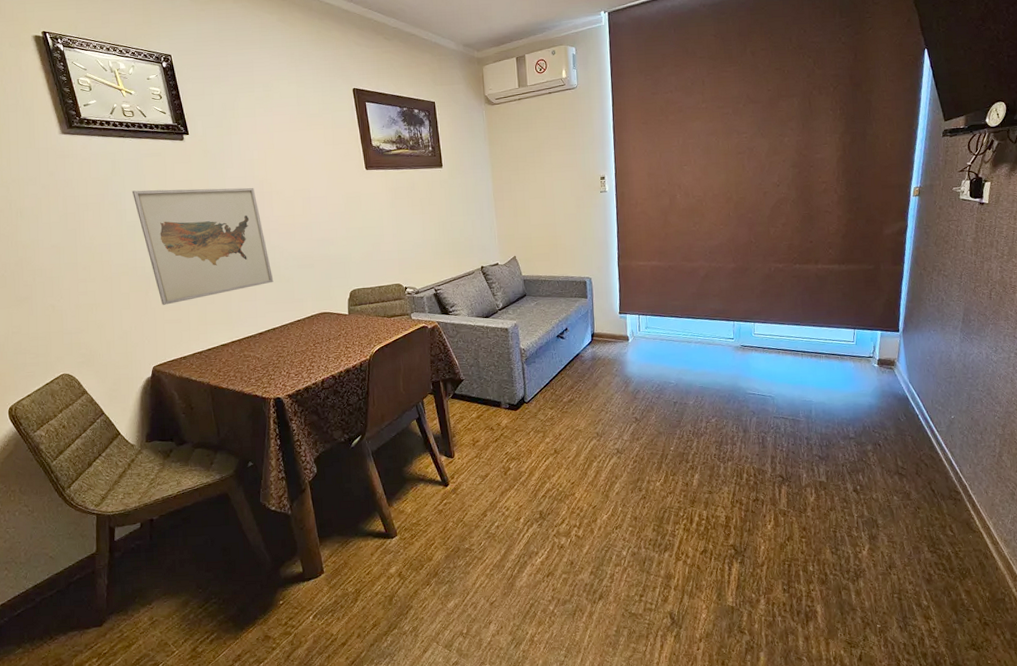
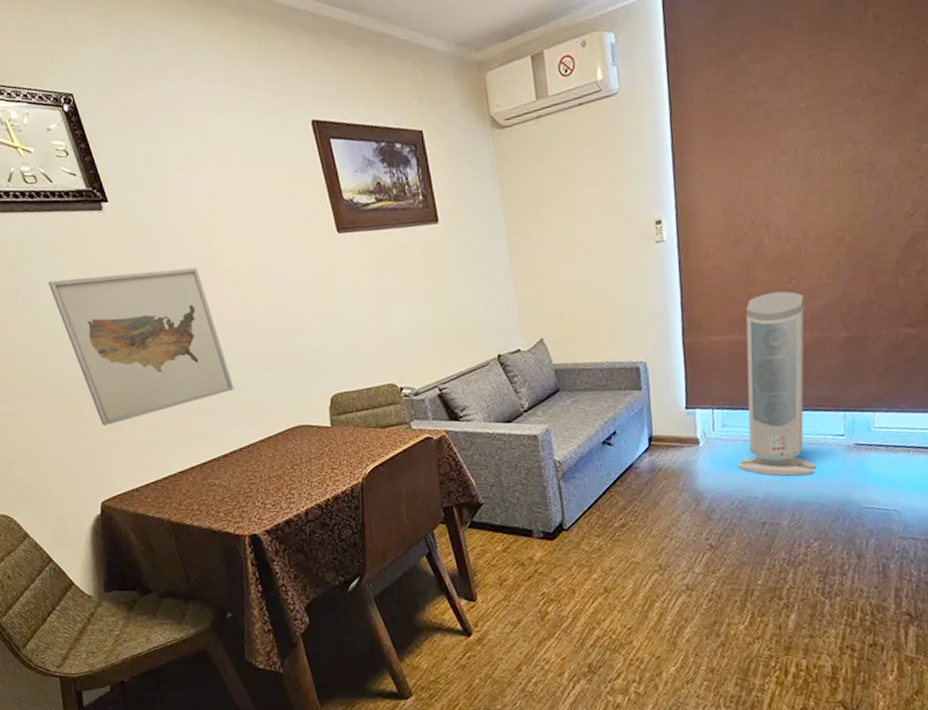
air purifier: none [656,232,713,368] -> present [737,291,816,476]

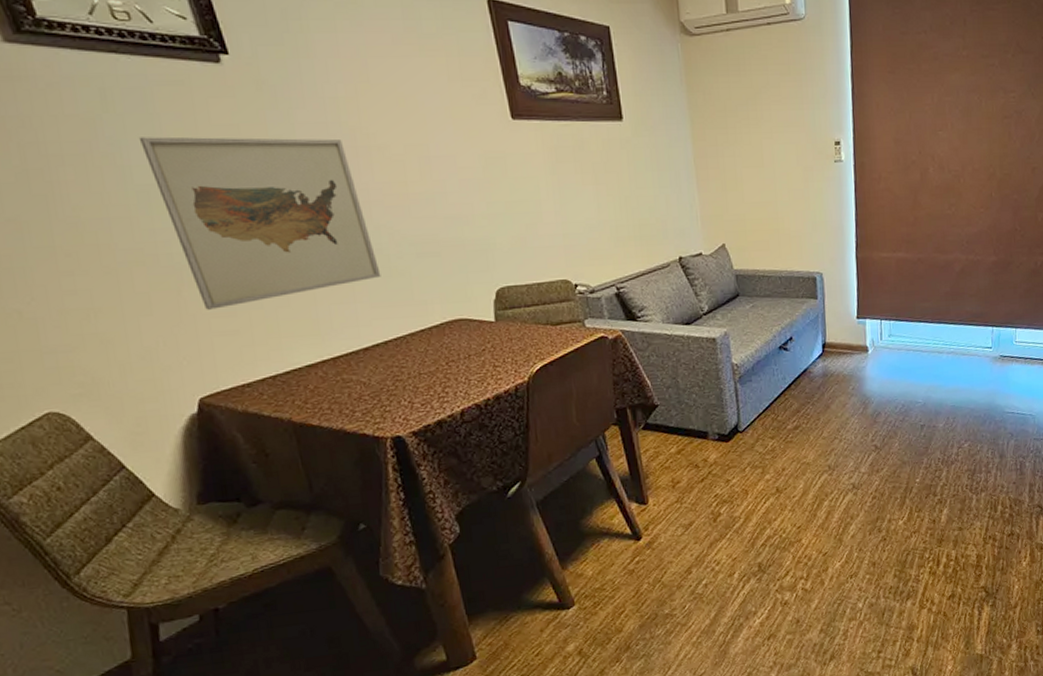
air purifier: present [737,291,816,476] -> none [901,216,967,383]

